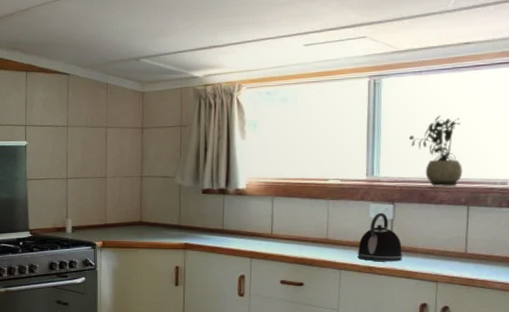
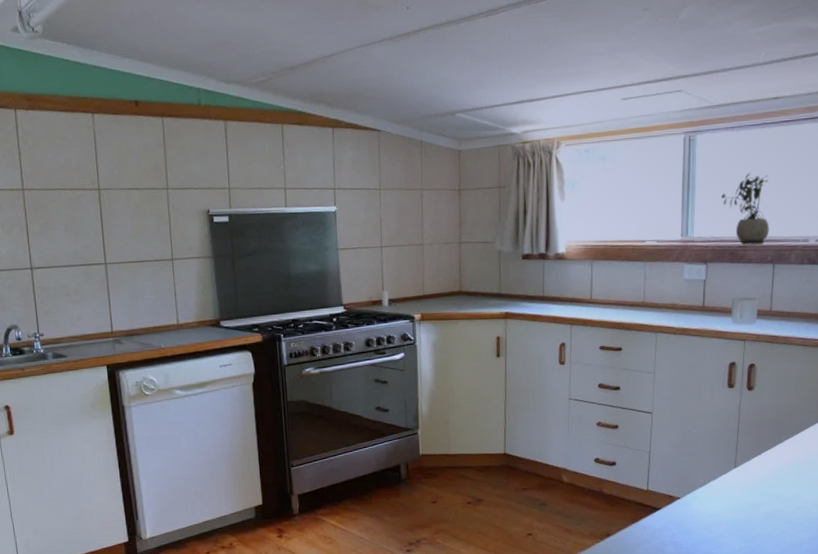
kettle: present [357,213,403,262] -> none [672,273,715,323]
mug: none [422,238,453,266] -> present [731,297,760,325]

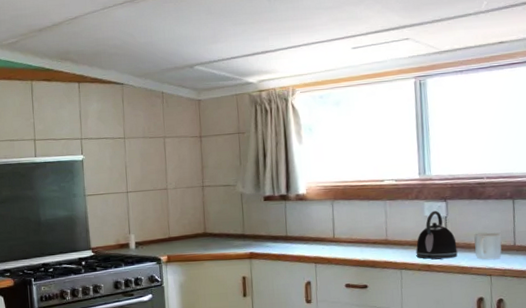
kettle: none [672,273,715,323] -> present [416,210,459,260]
potted plant: present [720,172,769,246] -> none [455,113,506,183]

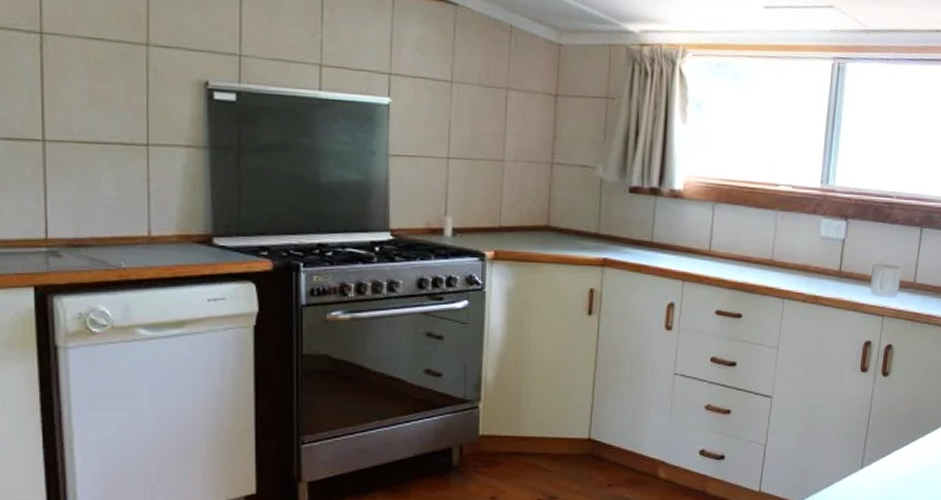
kettle: present [416,210,459,260] -> none [803,230,852,291]

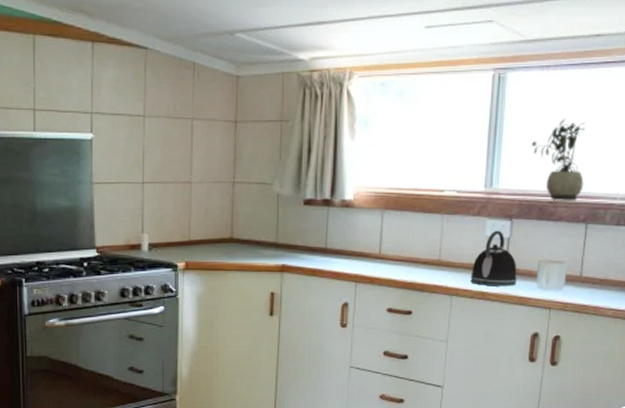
kettle: none [803,230,852,291] -> present [470,230,518,287]
potted plant: none [868,116,923,203] -> present [531,119,585,201]

